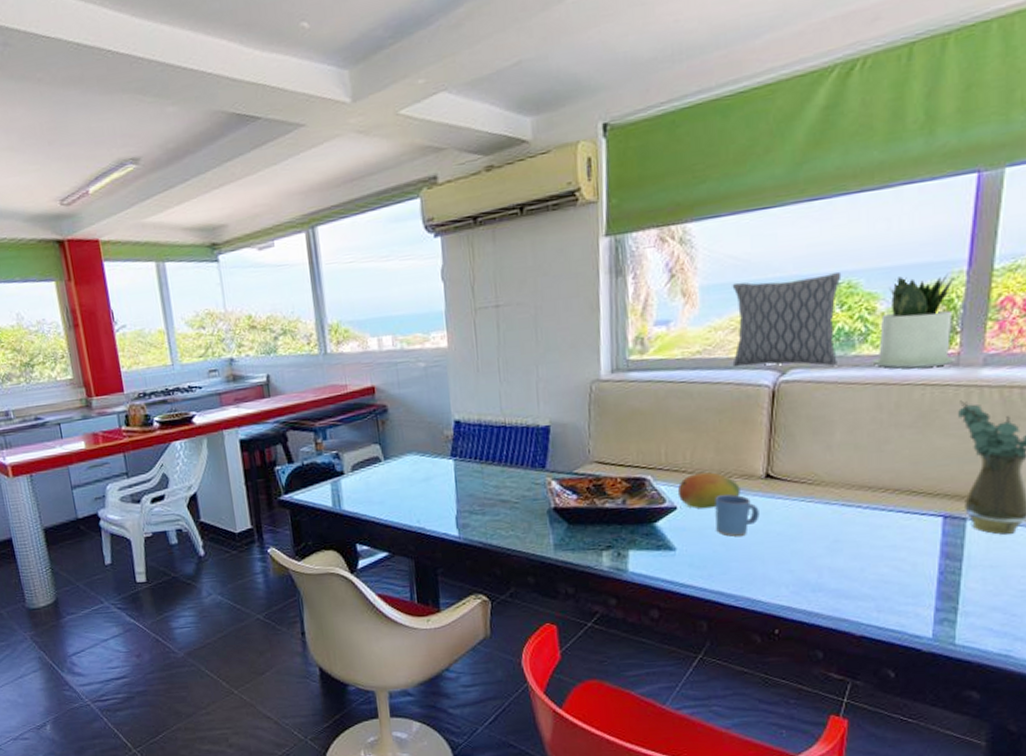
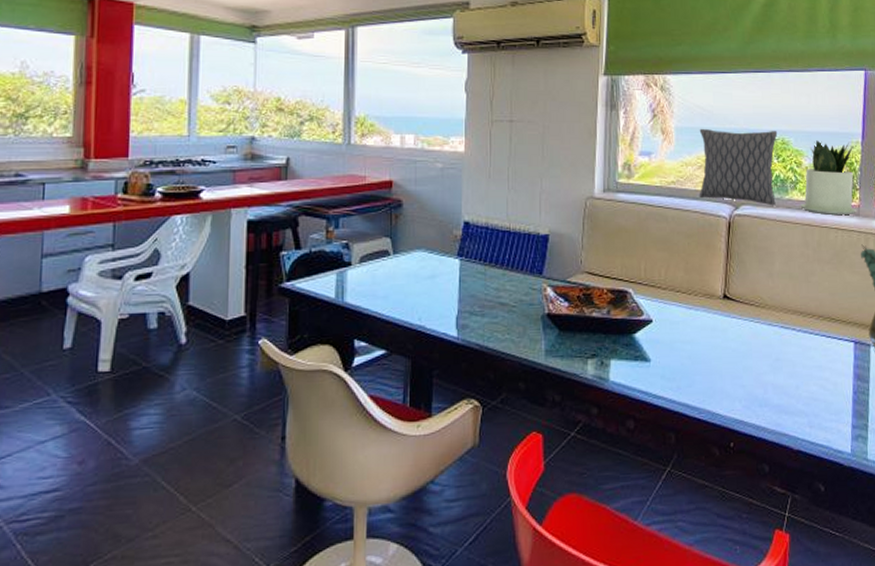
fruit: present [677,472,740,509] -> none [653,290,704,324]
mug: present [715,494,760,537] -> none [683,311,719,351]

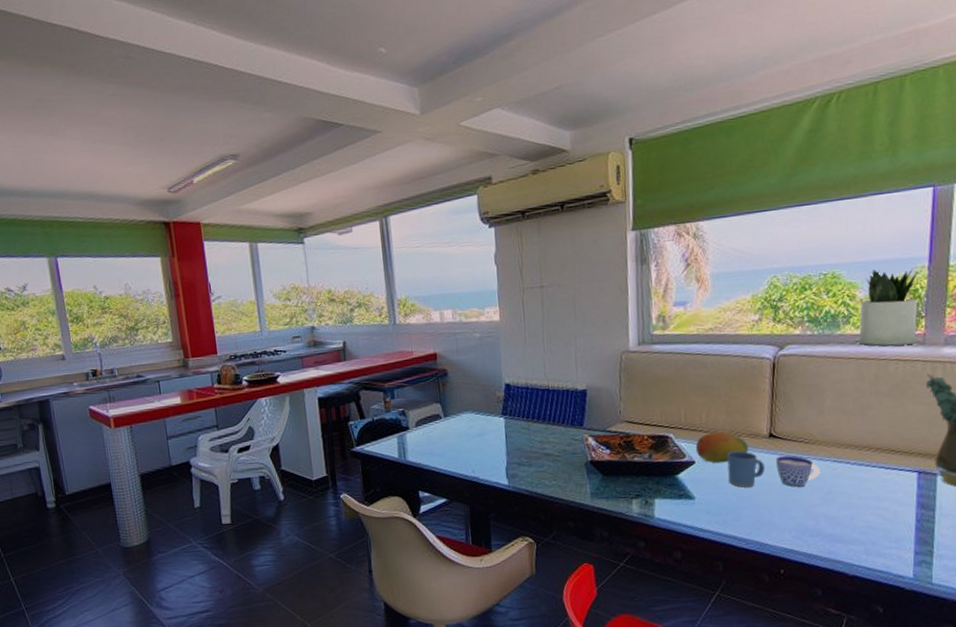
fruit: none [653,290,704,324] -> present [695,431,749,463]
mug: none [683,311,719,351] -> present [727,451,765,488]
pillow: present [699,128,778,206] -> none [737,265,827,343]
cup: none [728,318,769,353] -> present [775,455,820,487]

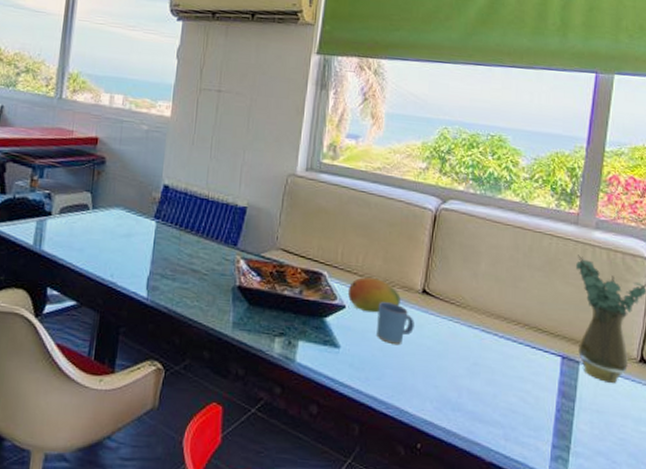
cup: present [775,455,820,487] -> none [425,315,468,353]
planter: present [854,267,923,347] -> none [513,141,578,223]

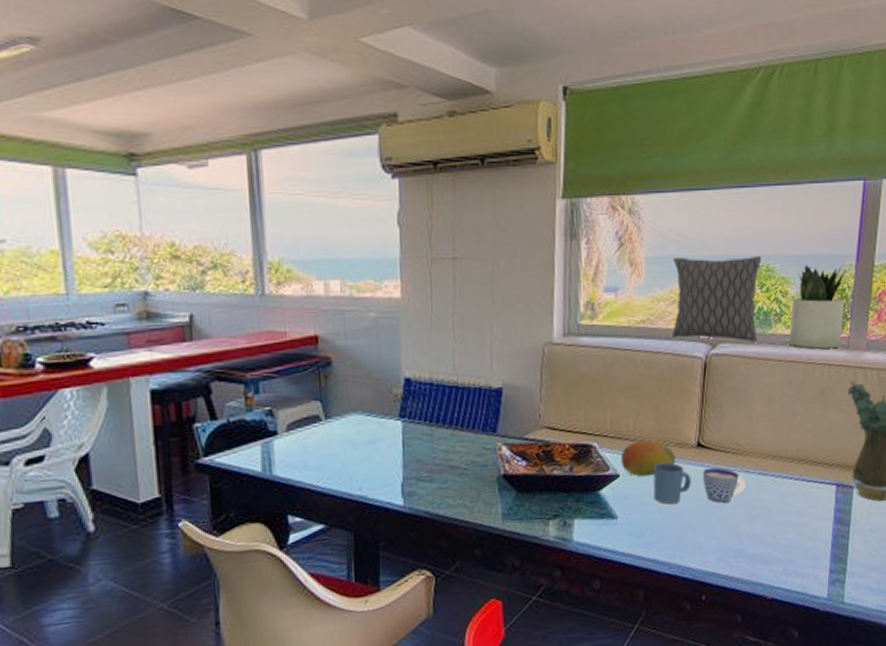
pillow: none [405,116,495,204] -> present [671,256,762,343]
cup: none [425,315,468,353] -> present [702,467,746,503]
planter: none [513,141,578,223] -> present [784,265,847,350]

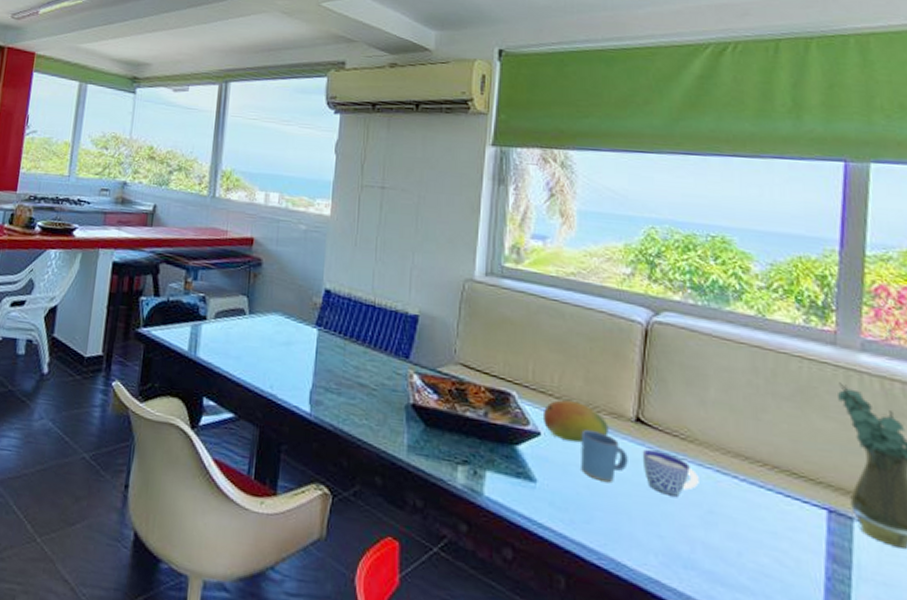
pillow: present [671,256,762,343] -> none [606,214,716,318]
planter: present [784,265,847,350] -> none [747,243,833,343]

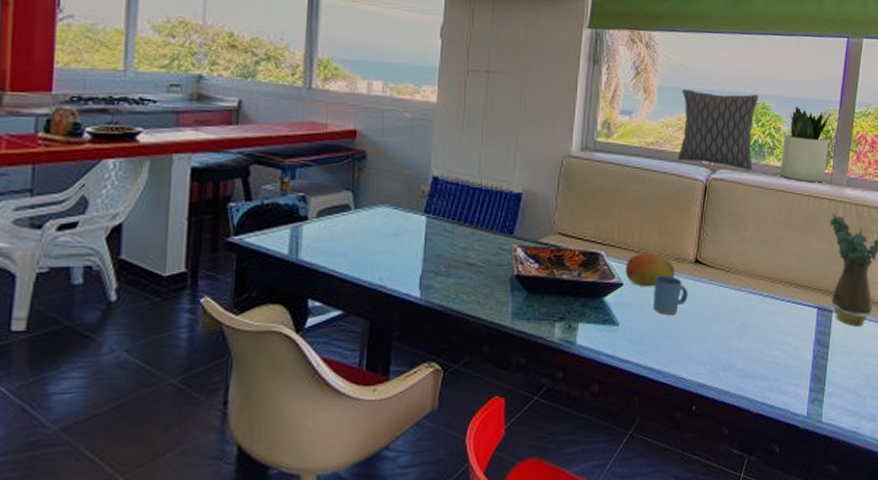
pillow: none [606,214,716,318] -> present [677,88,759,171]
cup: present [642,448,699,496] -> none [698,283,737,317]
planter: none [747,243,833,343] -> present [776,106,831,183]

